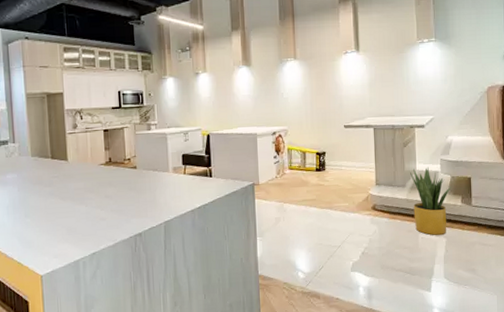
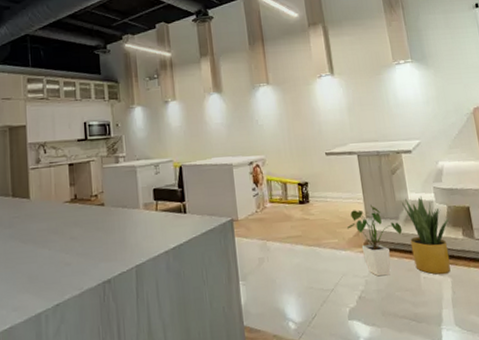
house plant: none [357,173,408,236] -> present [346,204,403,277]

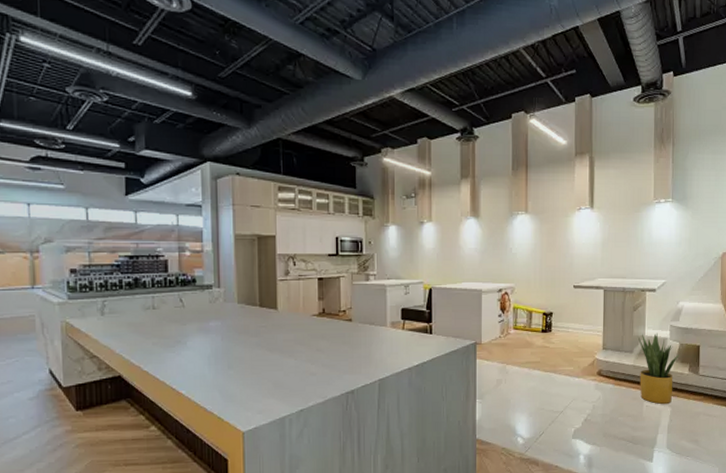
house plant: present [346,204,403,277] -> none [583,337,635,403]

